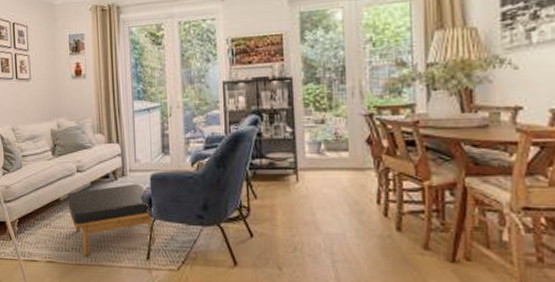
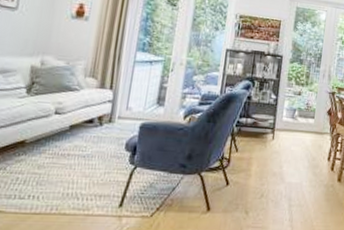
ottoman: present [67,183,155,257] -> none [33,130,134,205]

